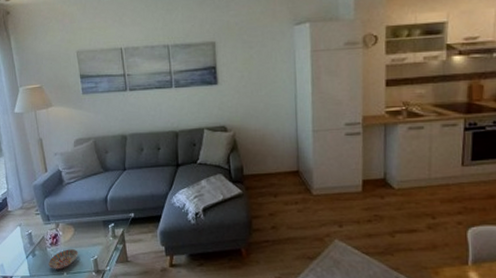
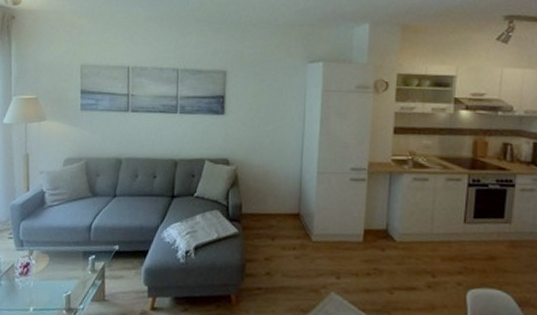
bowl: present [48,249,78,270] -> none [13,281,50,305]

